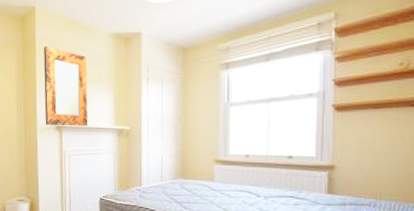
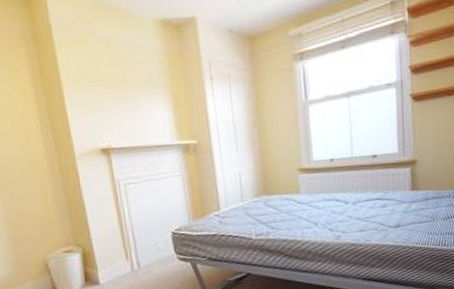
home mirror: present [43,47,88,127] -> none [65,40,144,149]

